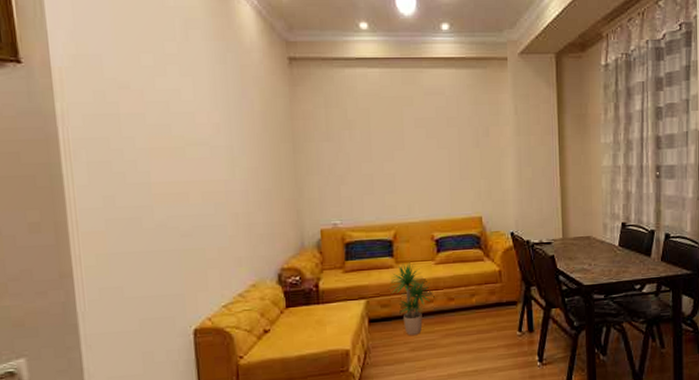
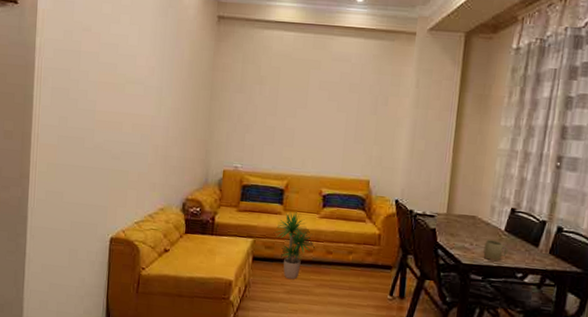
mug: none [602,257,625,278] -> present [483,240,508,262]

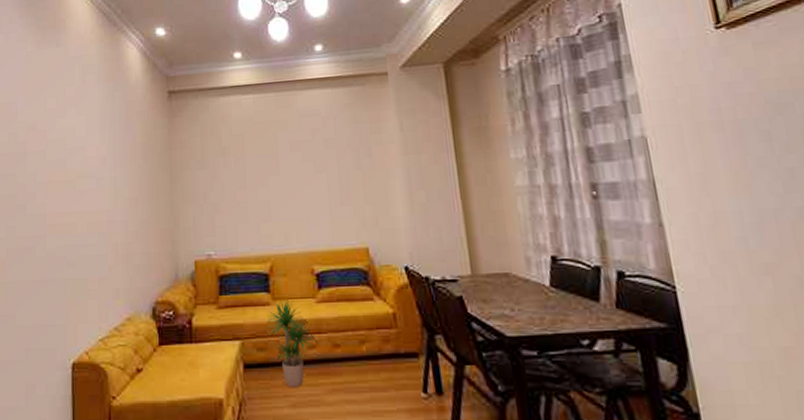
mug: present [483,240,508,262] -> none [529,300,562,329]

